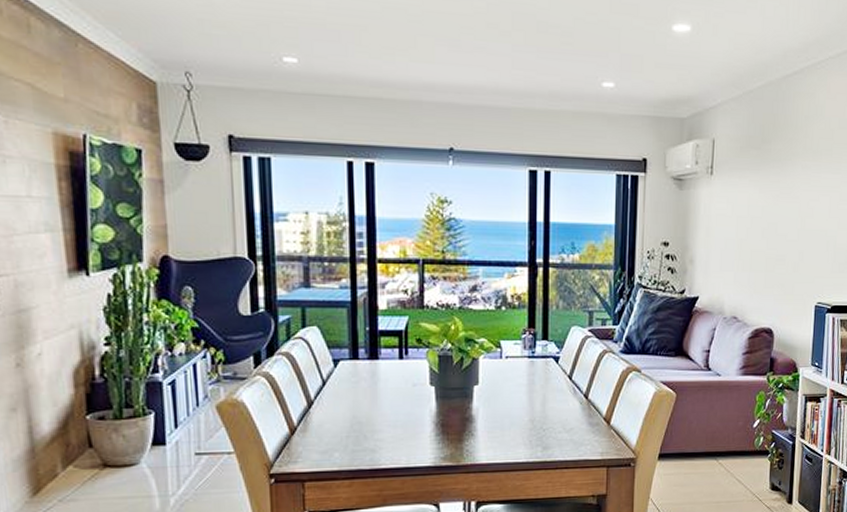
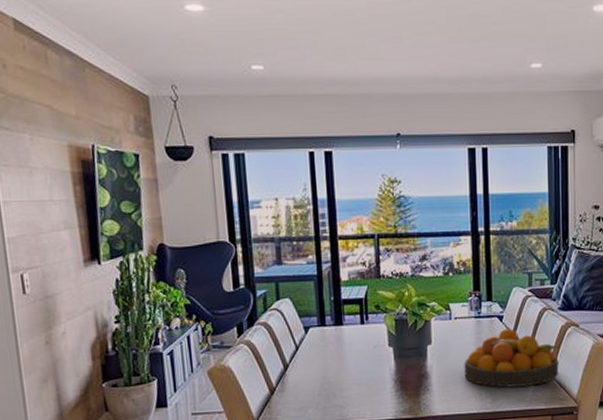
fruit bowl: none [514,371,621,435] -> present [464,328,561,388]

